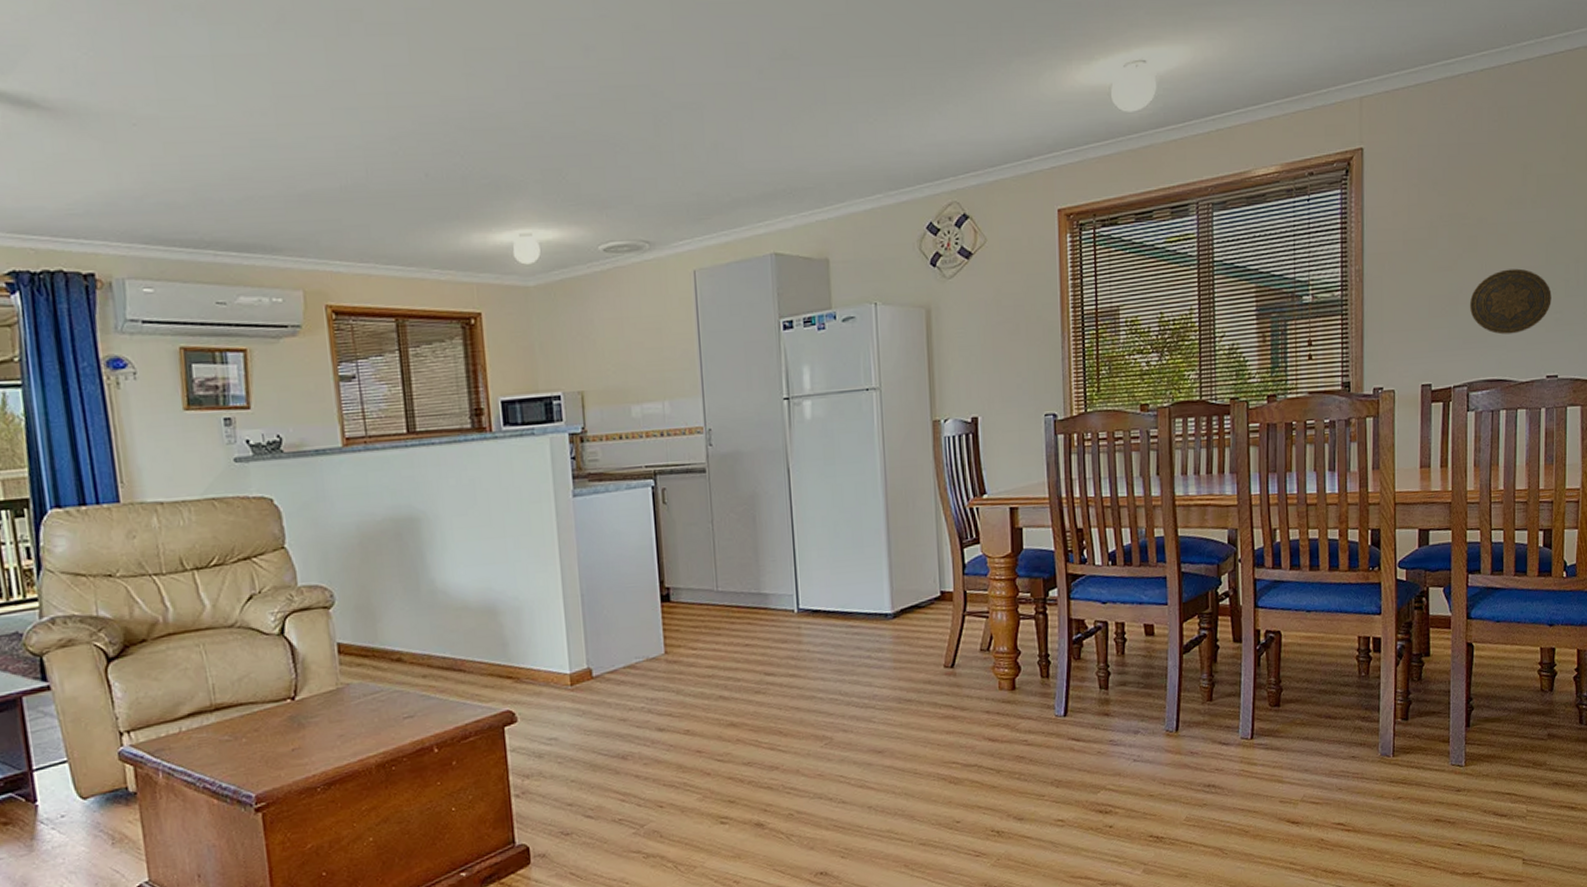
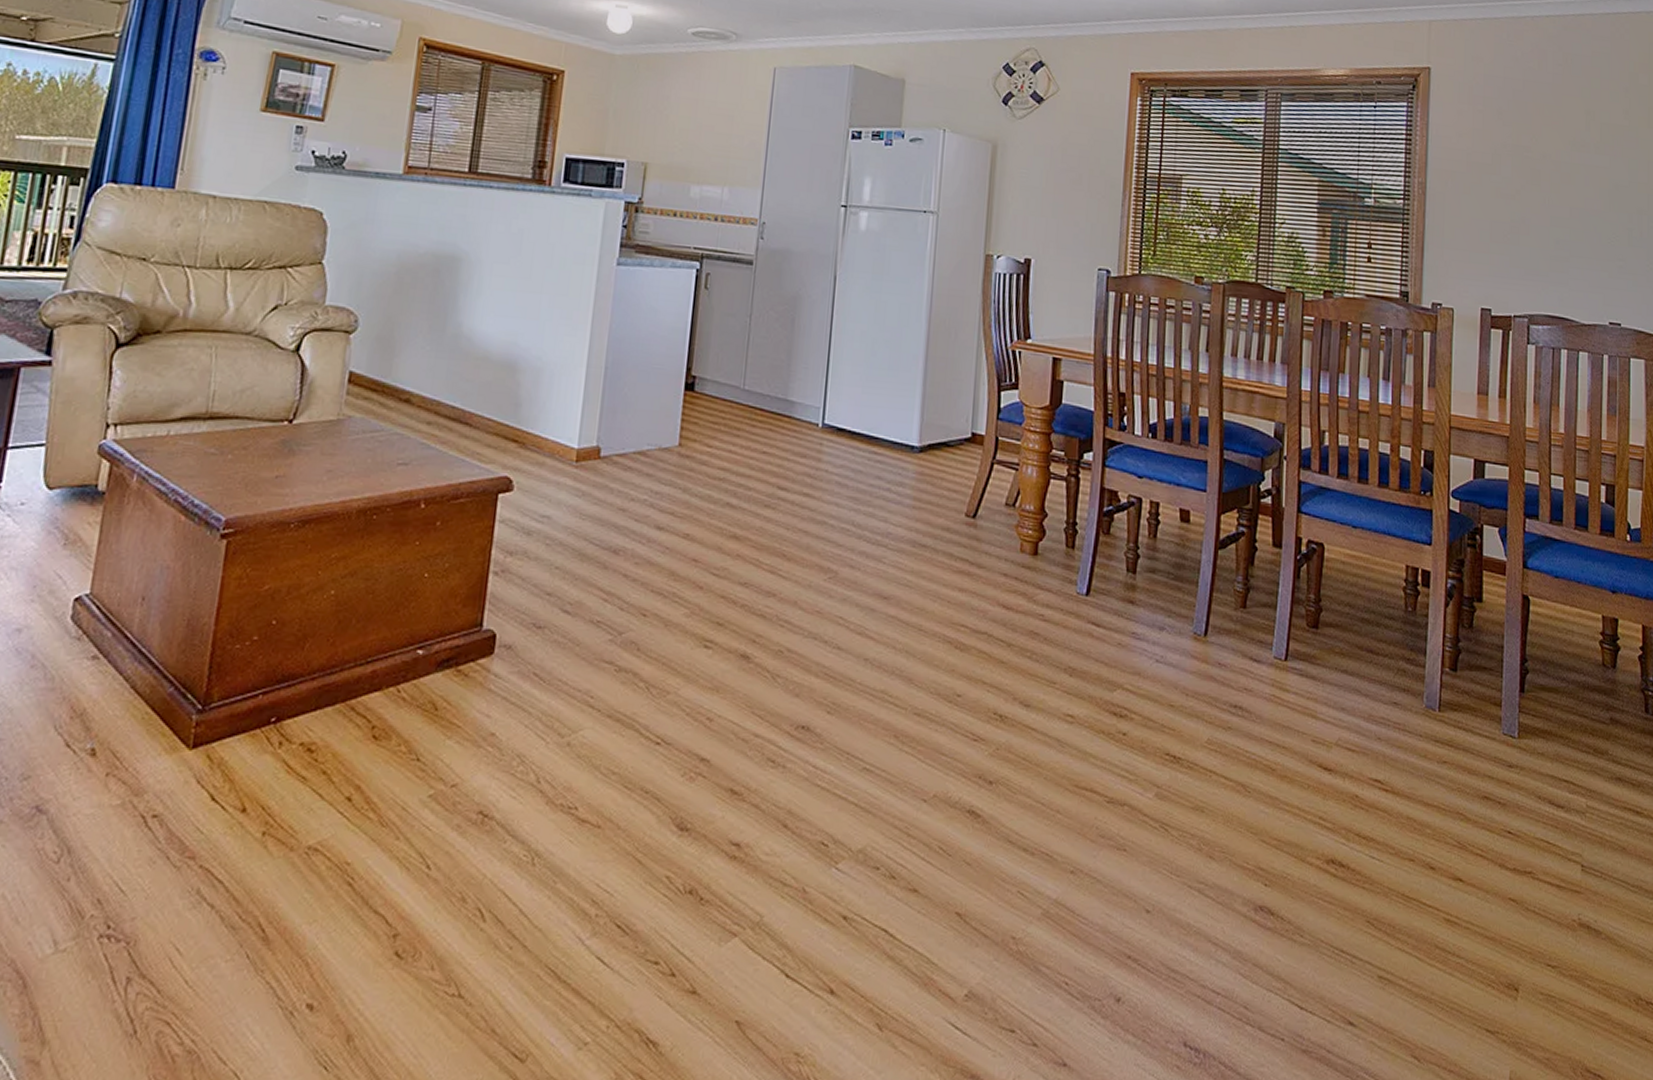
decorative plate: present [1469,268,1552,335] -> none [1531,208,1615,274]

